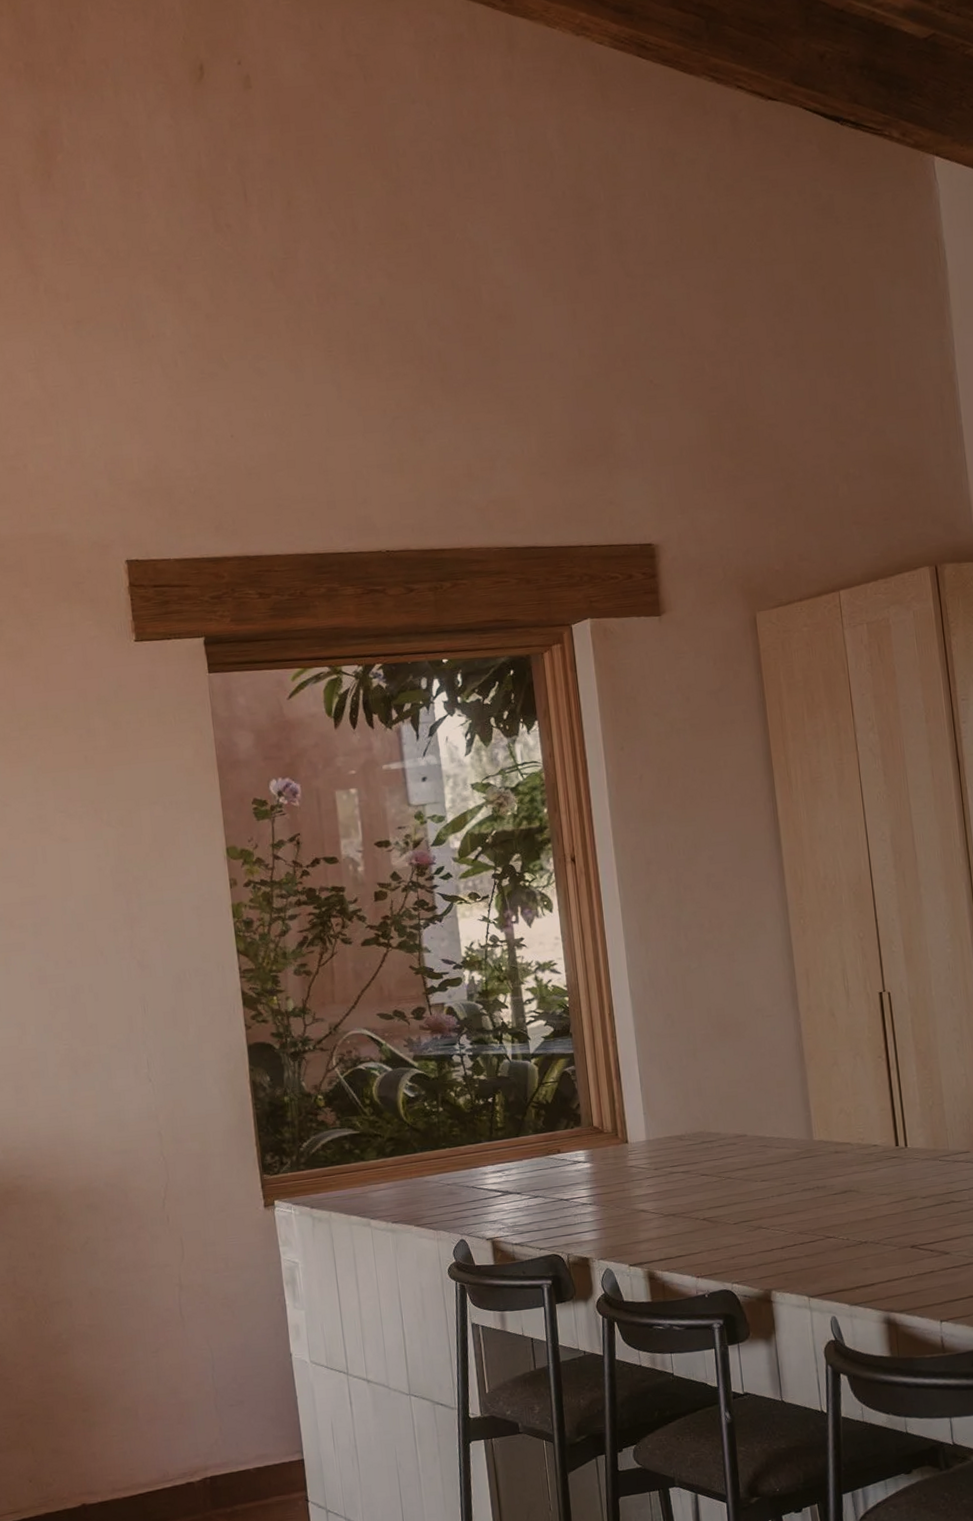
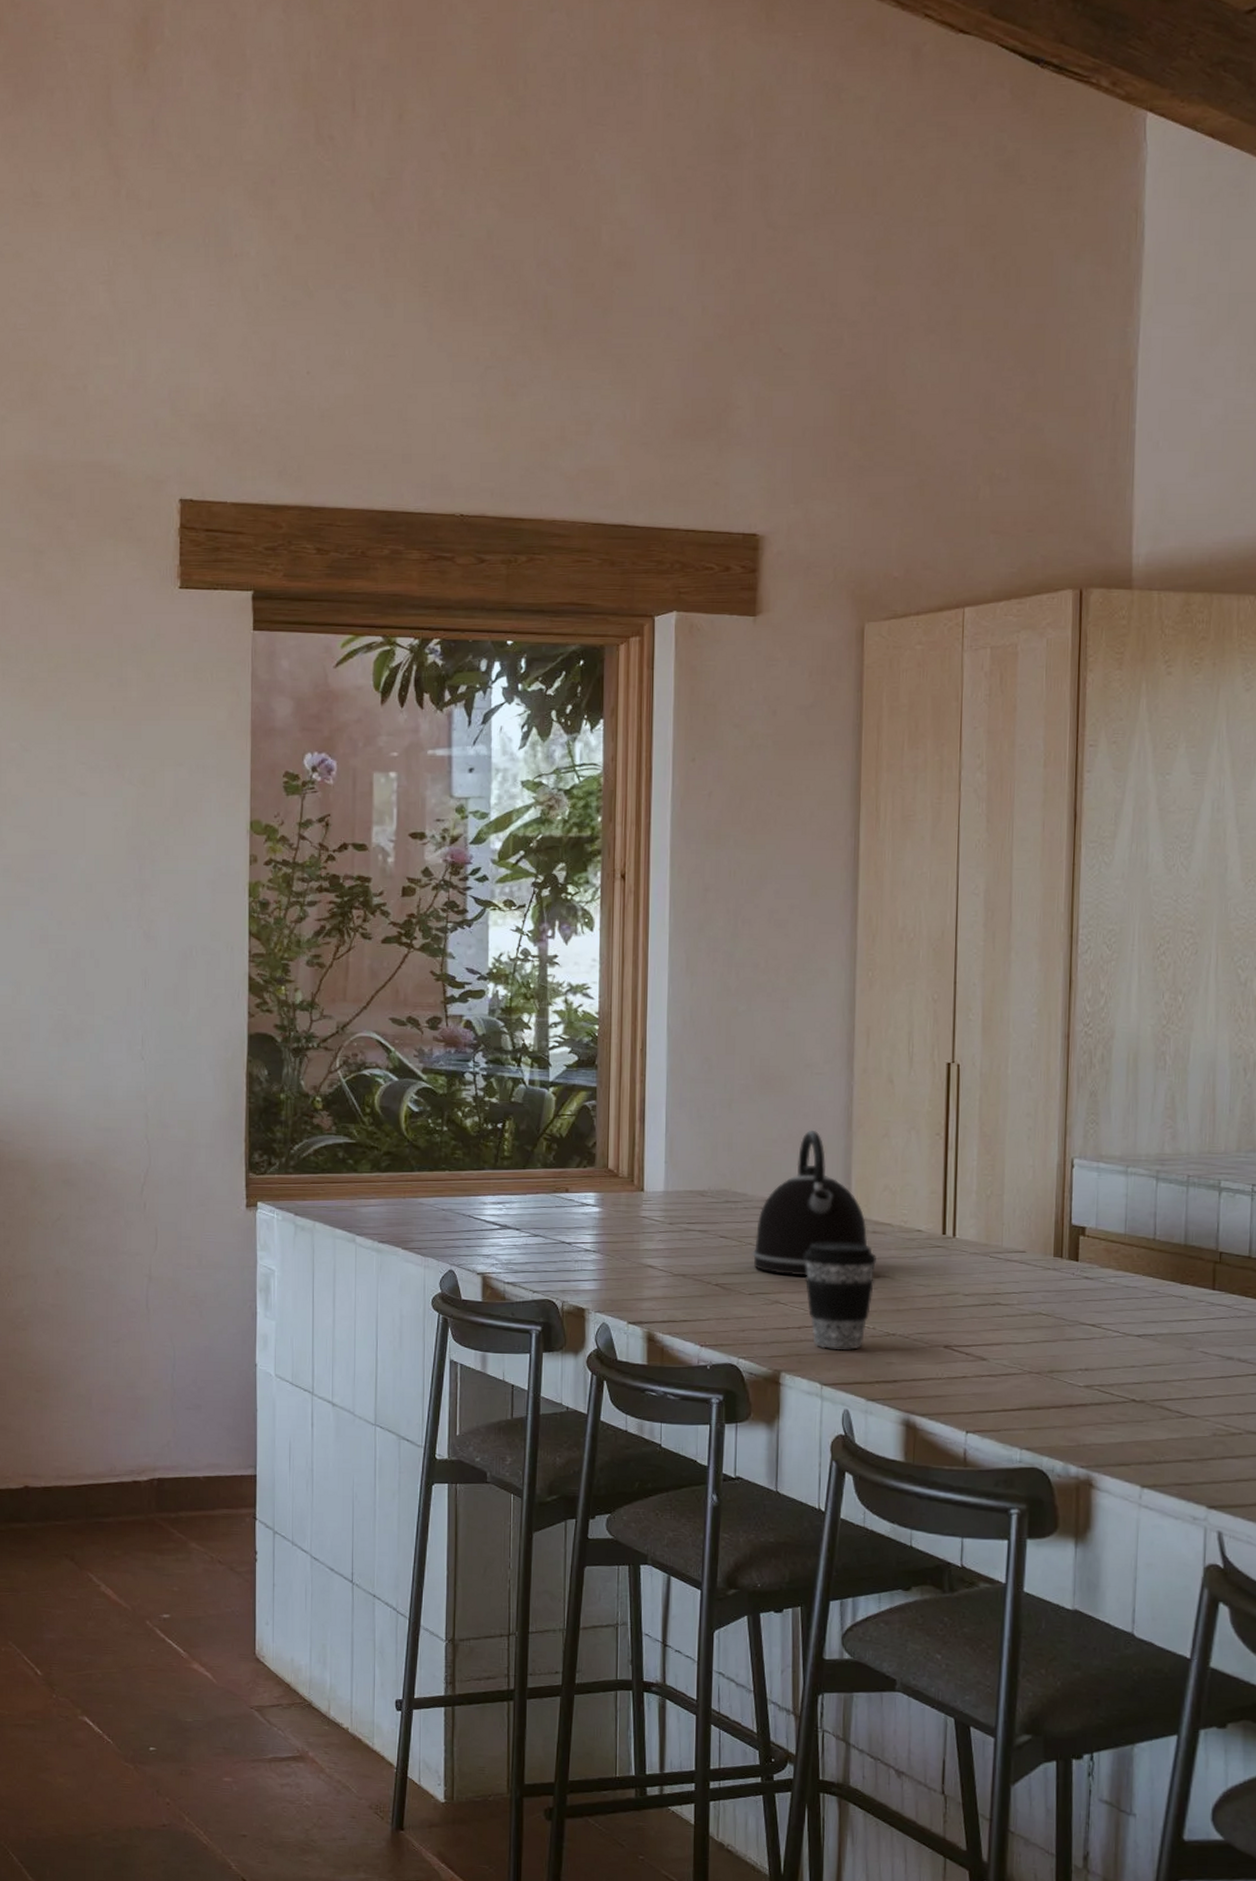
kettle: none [732,1068,832,1202] -> present [752,1131,868,1275]
coffee cup: none [777,1164,843,1264] -> present [804,1242,877,1350]

